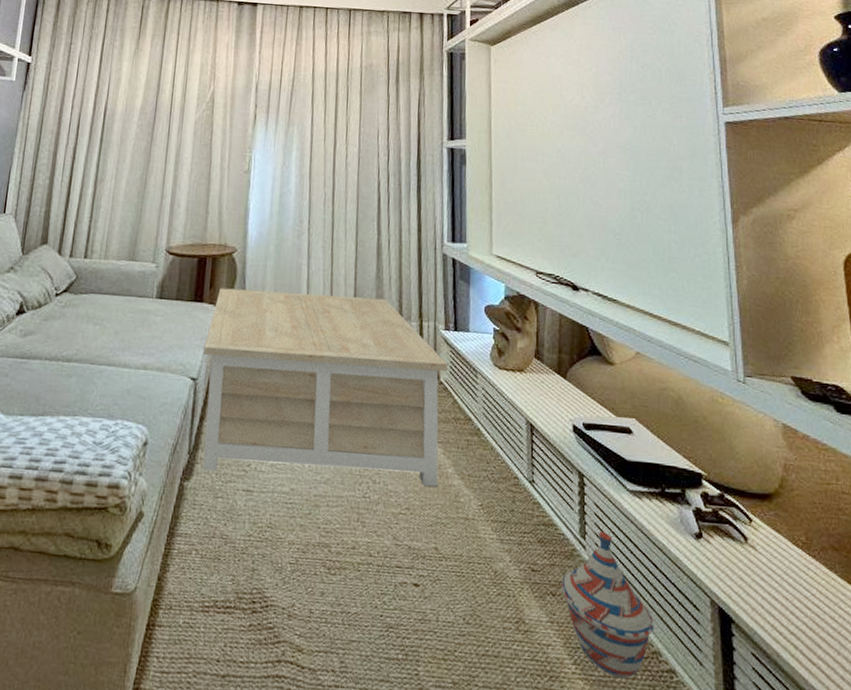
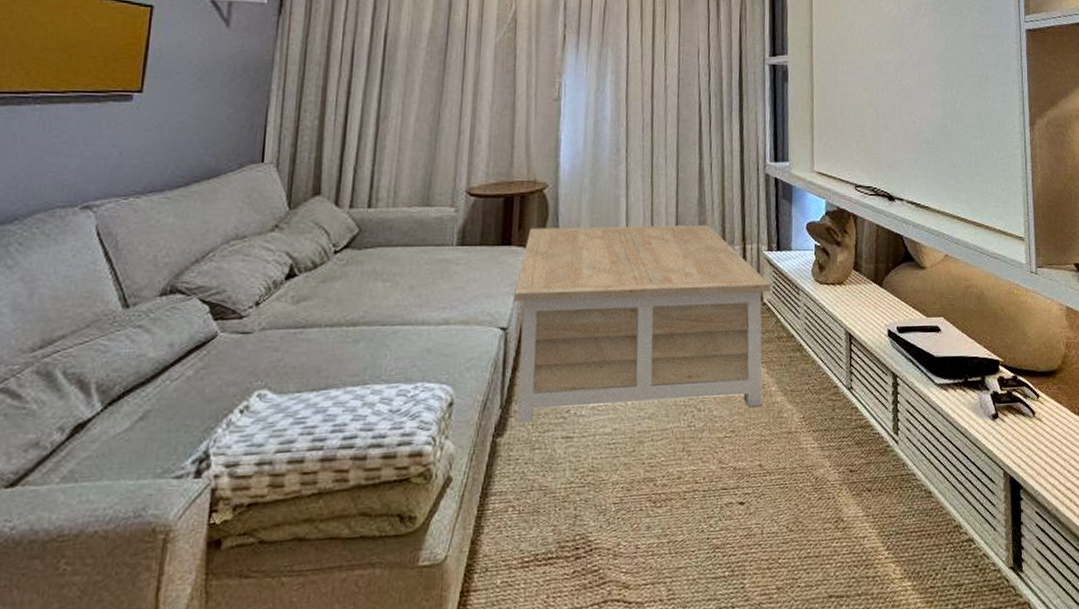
woven basket: present [560,530,654,679] -> none [875,425,956,555]

